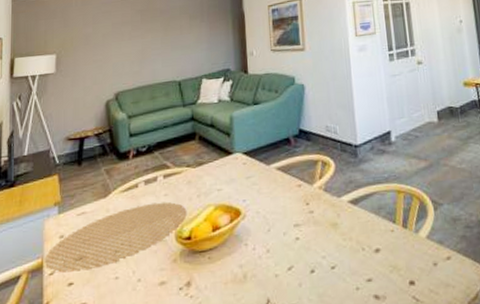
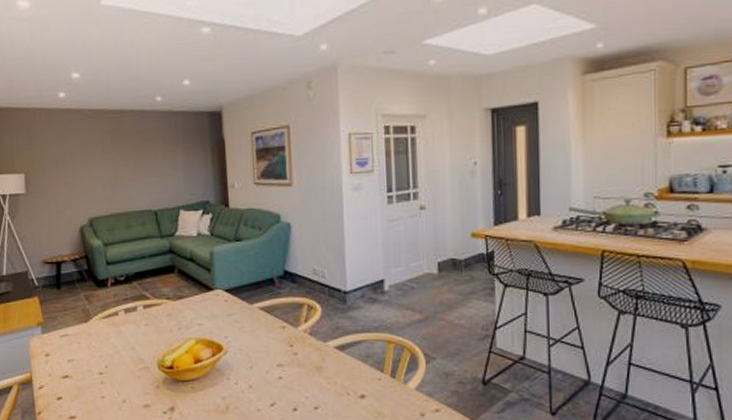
place mat: present [44,202,187,273] -> none [33,331,169,388]

